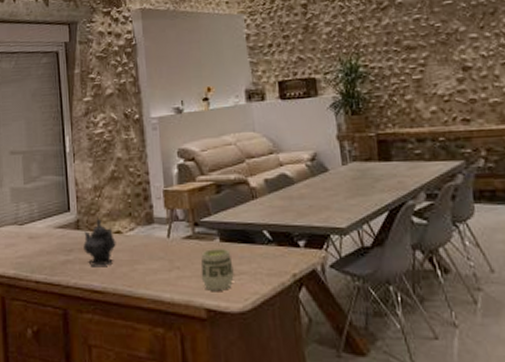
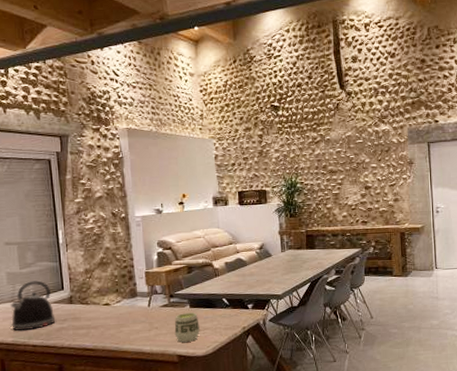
kettle: none [13,198,61,261] -> present [10,280,56,331]
teapot: present [83,219,116,266] -> none [76,295,105,331]

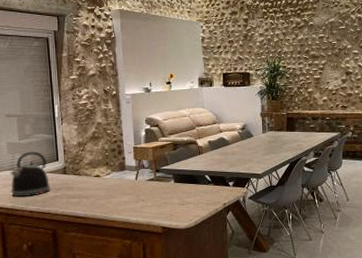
cup: present [174,312,200,342] -> none [159,187,183,215]

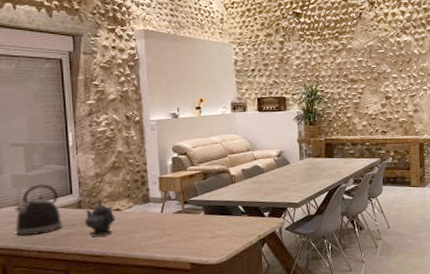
teapot: none [69,167,96,200] -> present [85,200,115,237]

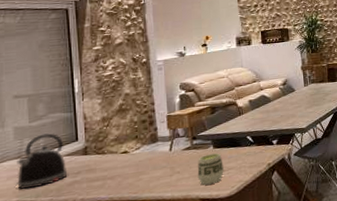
teapot: present [85,200,115,237] -> none [91,144,123,183]
cup: none [188,219,214,250] -> present [197,153,224,185]

